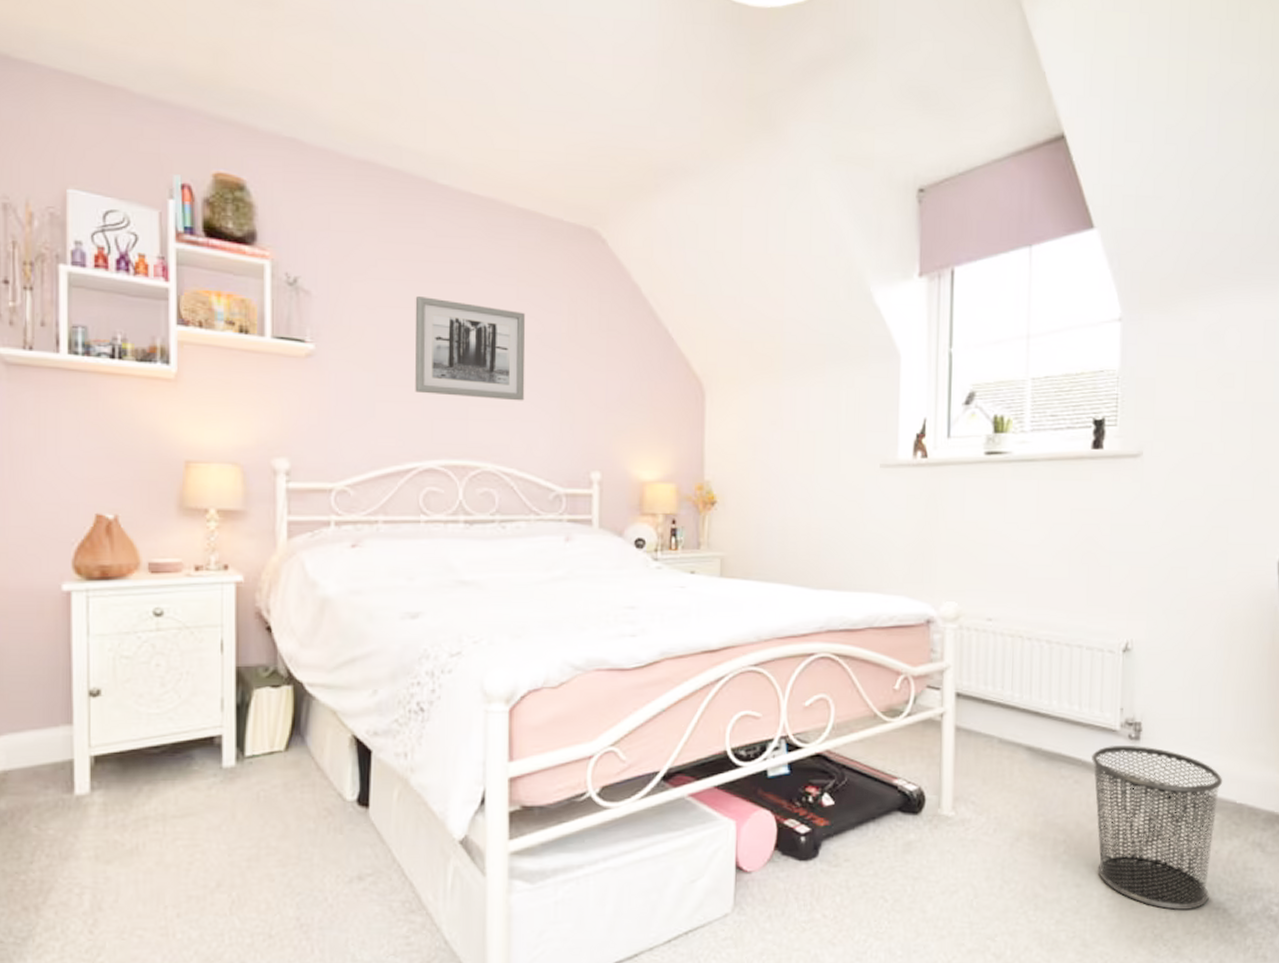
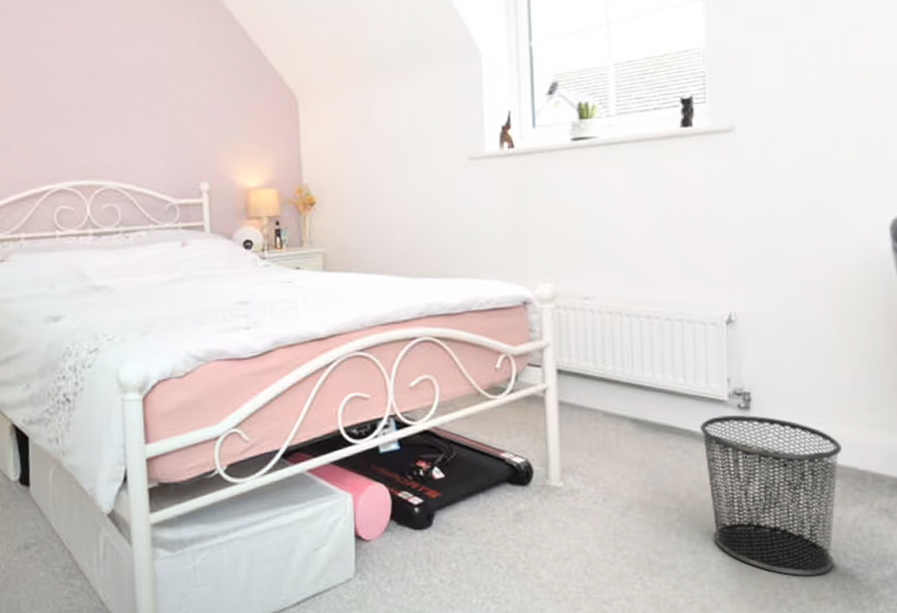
wall art: present [414,296,526,401] -> none [39,40,138,125]

